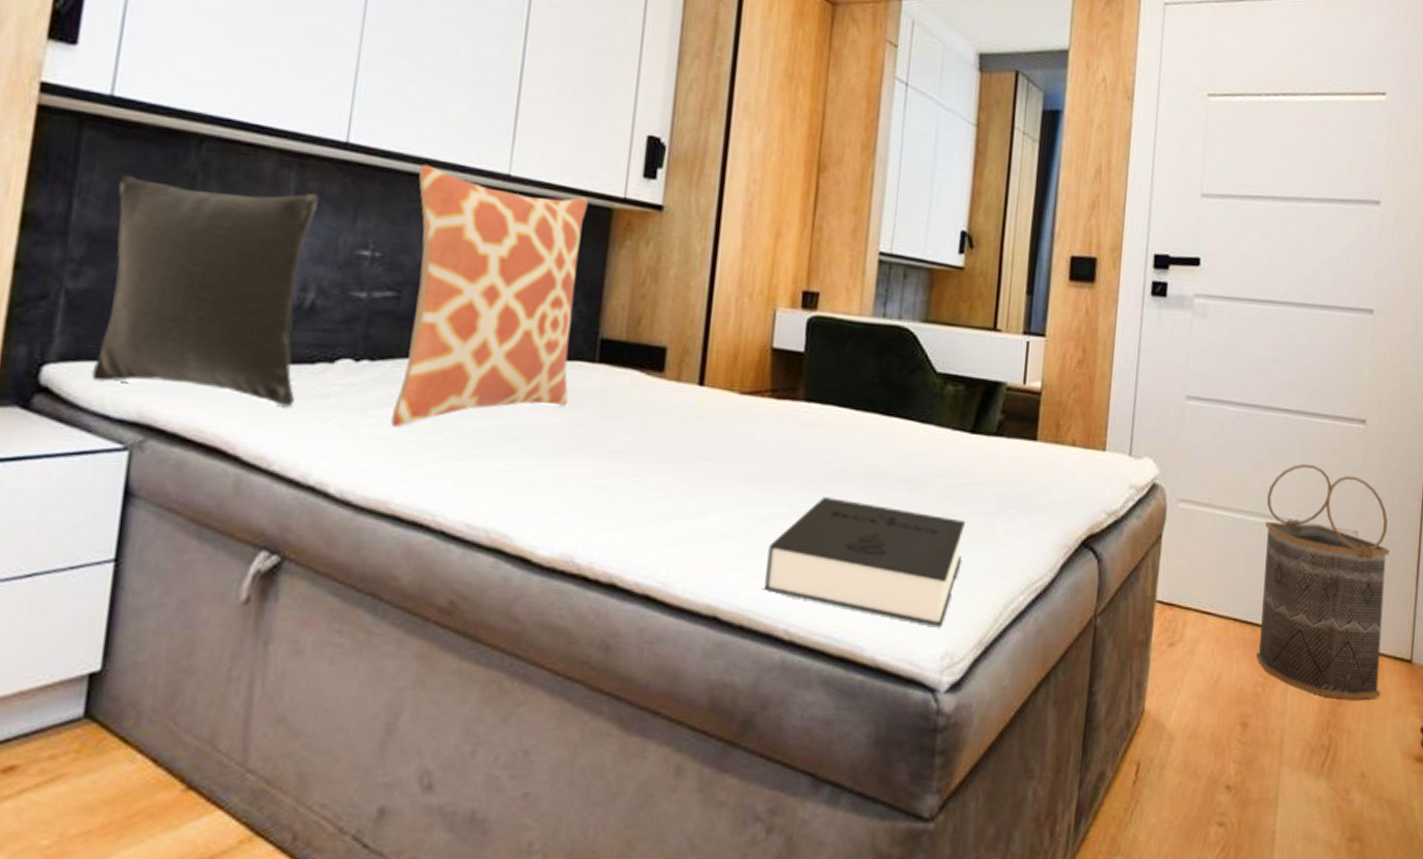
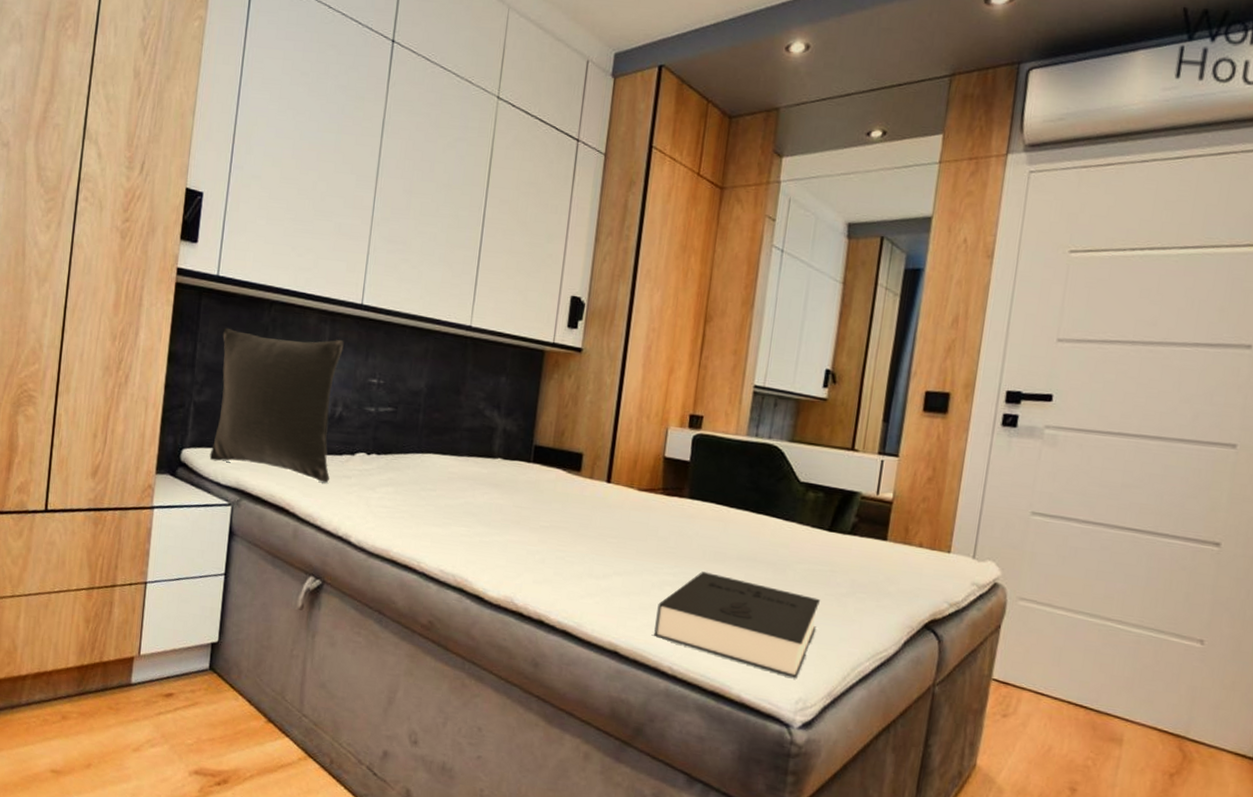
pillow: present [390,164,588,428] -> none [390,319,527,501]
basket: present [1256,463,1389,701] -> none [1088,577,1238,786]

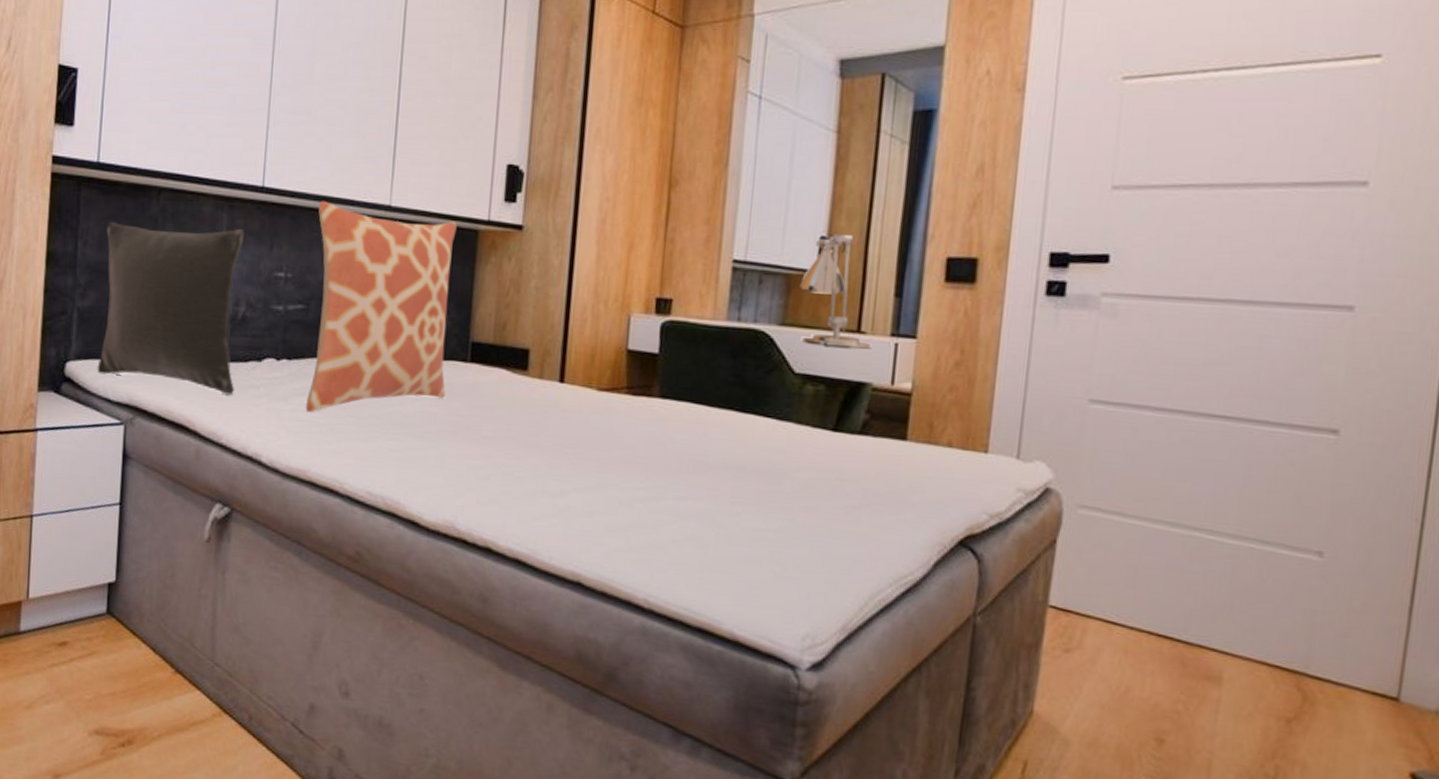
pillow: none [390,319,527,501] -> present [305,201,457,413]
booklet: present [654,571,820,678] -> none [624,484,826,610]
desk lamp: none [806,367,862,465] -> present [798,234,870,350]

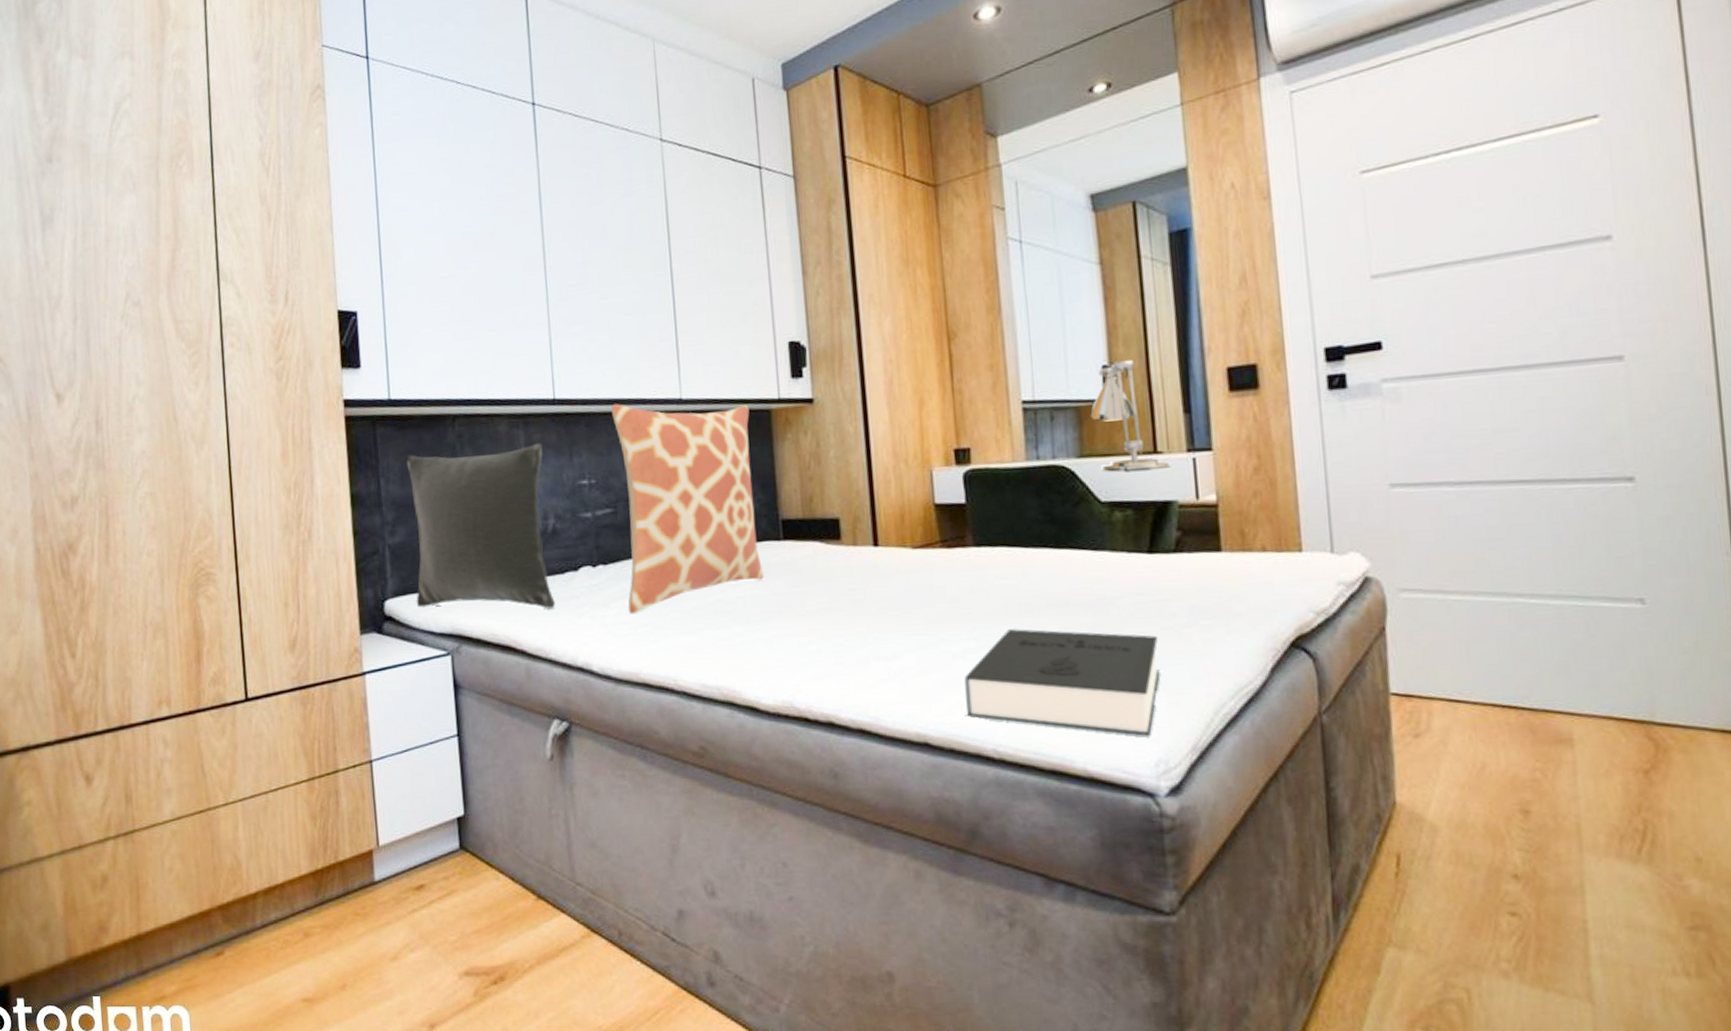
booklet: none [624,484,826,610] -> present [964,629,1160,736]

